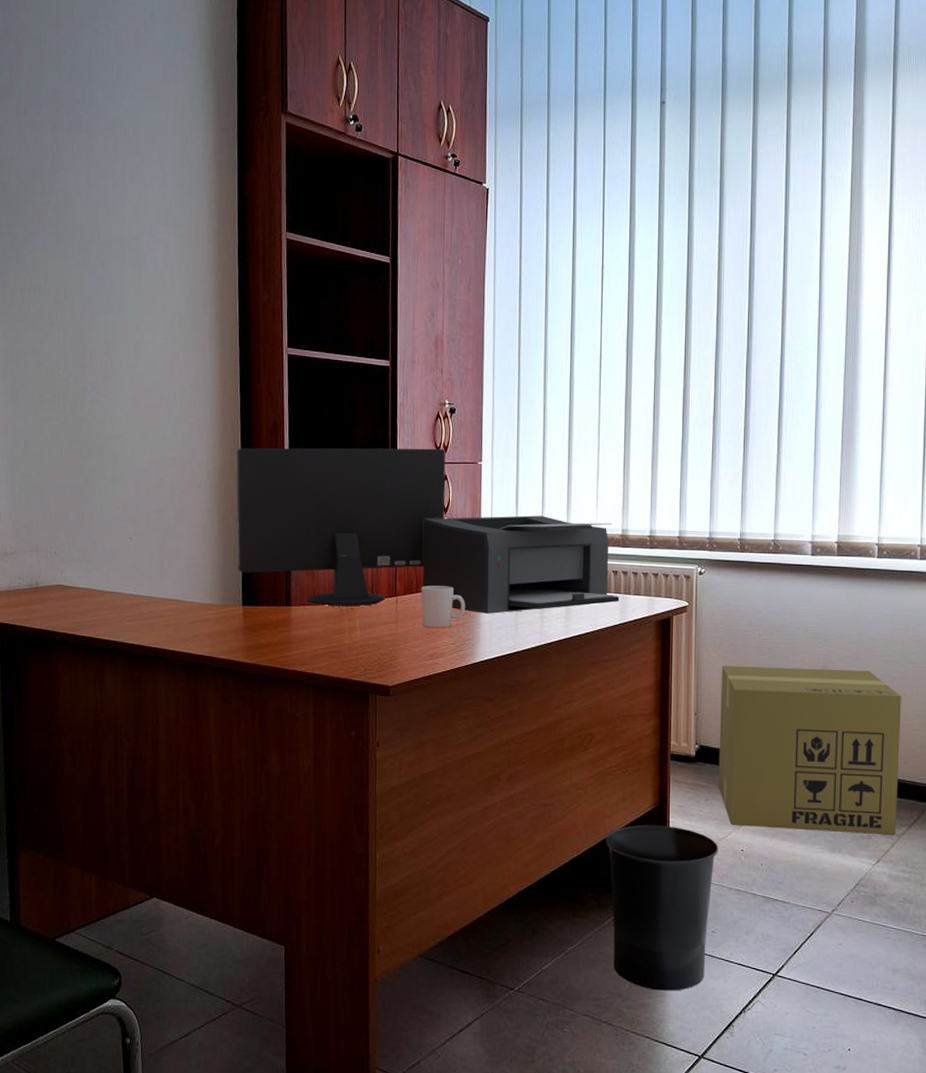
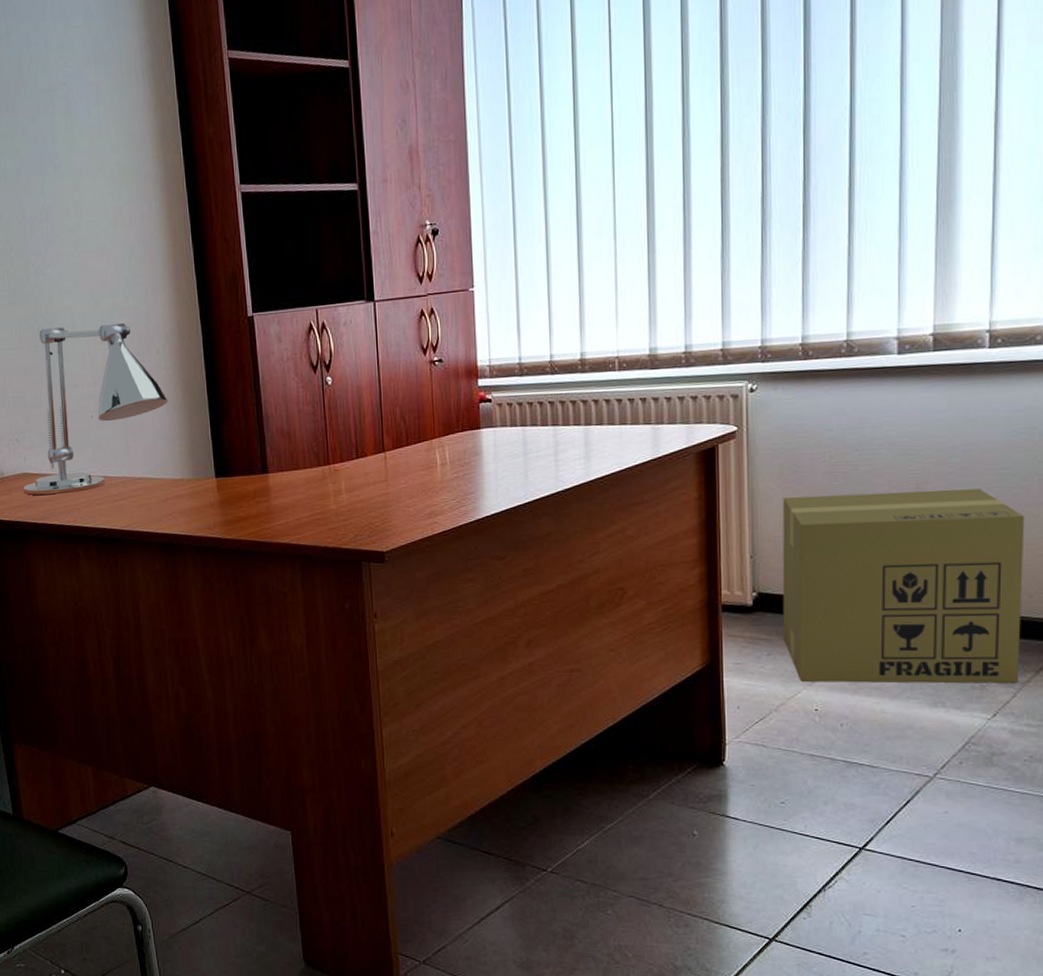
desk lamp: none [56,452,205,608] -> present [23,322,168,496]
computer monitor: present [236,448,445,607] -> none [194,278,434,470]
mug: present [421,585,466,629] -> none [412,435,466,484]
printer: present [423,515,620,615] -> none [409,342,651,463]
waste bin: present [606,824,718,991] -> none [646,686,786,869]

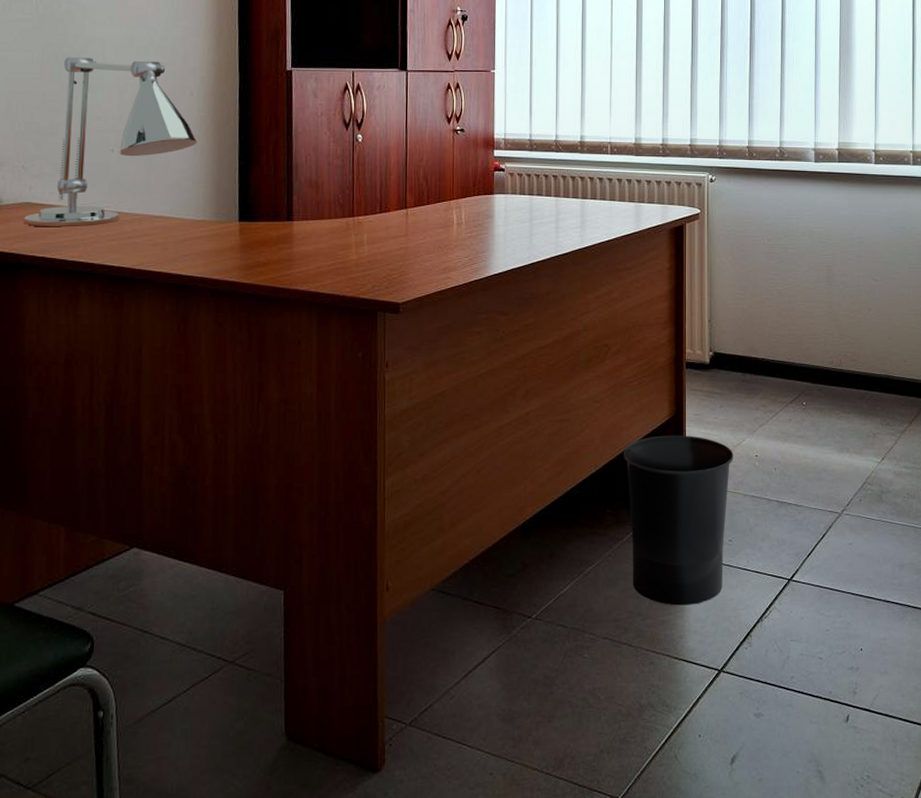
waste bin: none [646,686,786,869] -> present [624,435,733,606]
cardboard box: present [782,489,1025,683] -> none [732,272,900,432]

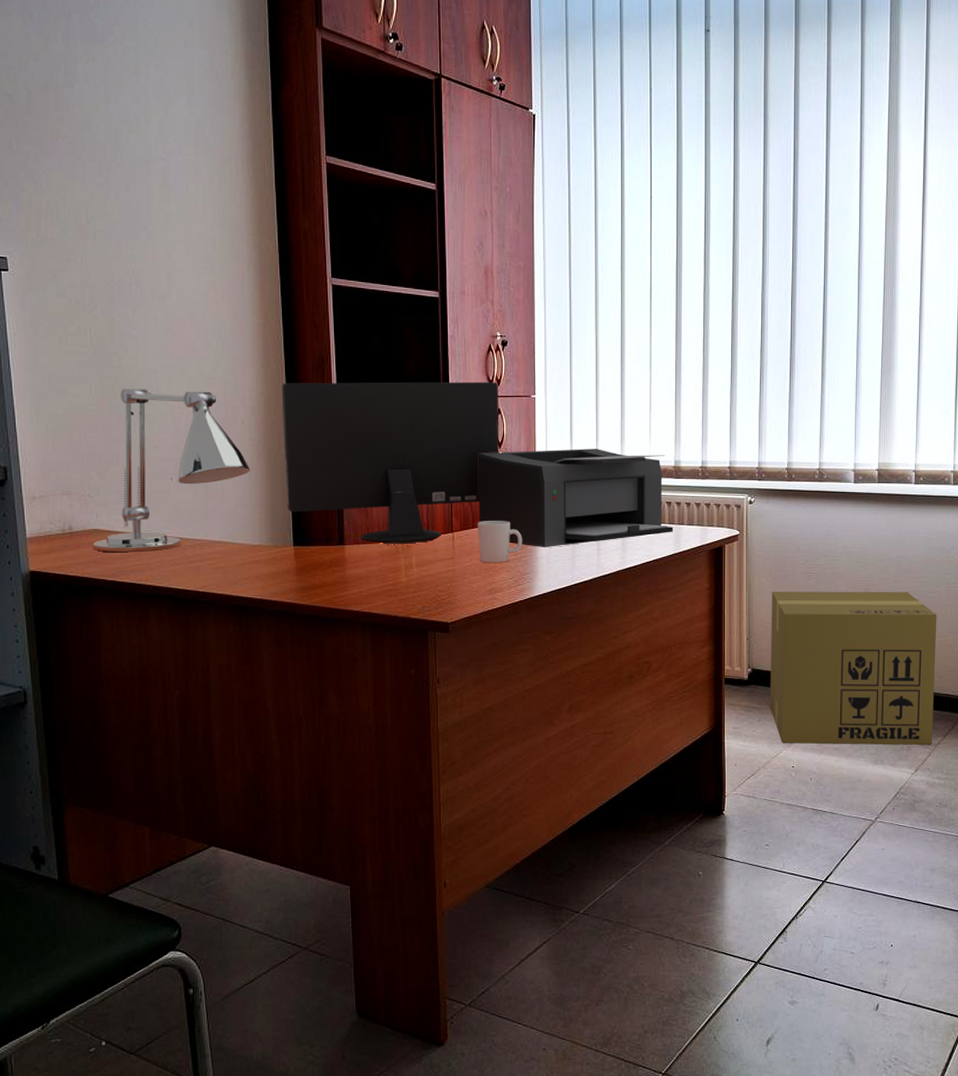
computer monitor: none [233,53,458,220] -> present [281,381,500,544]
mug: none [432,197,479,241] -> present [478,521,523,563]
printer: none [434,124,634,226] -> present [478,449,674,548]
waste bin: present [624,435,733,606] -> none [665,747,771,904]
cardboard box: none [732,272,900,432] -> present [770,591,937,745]

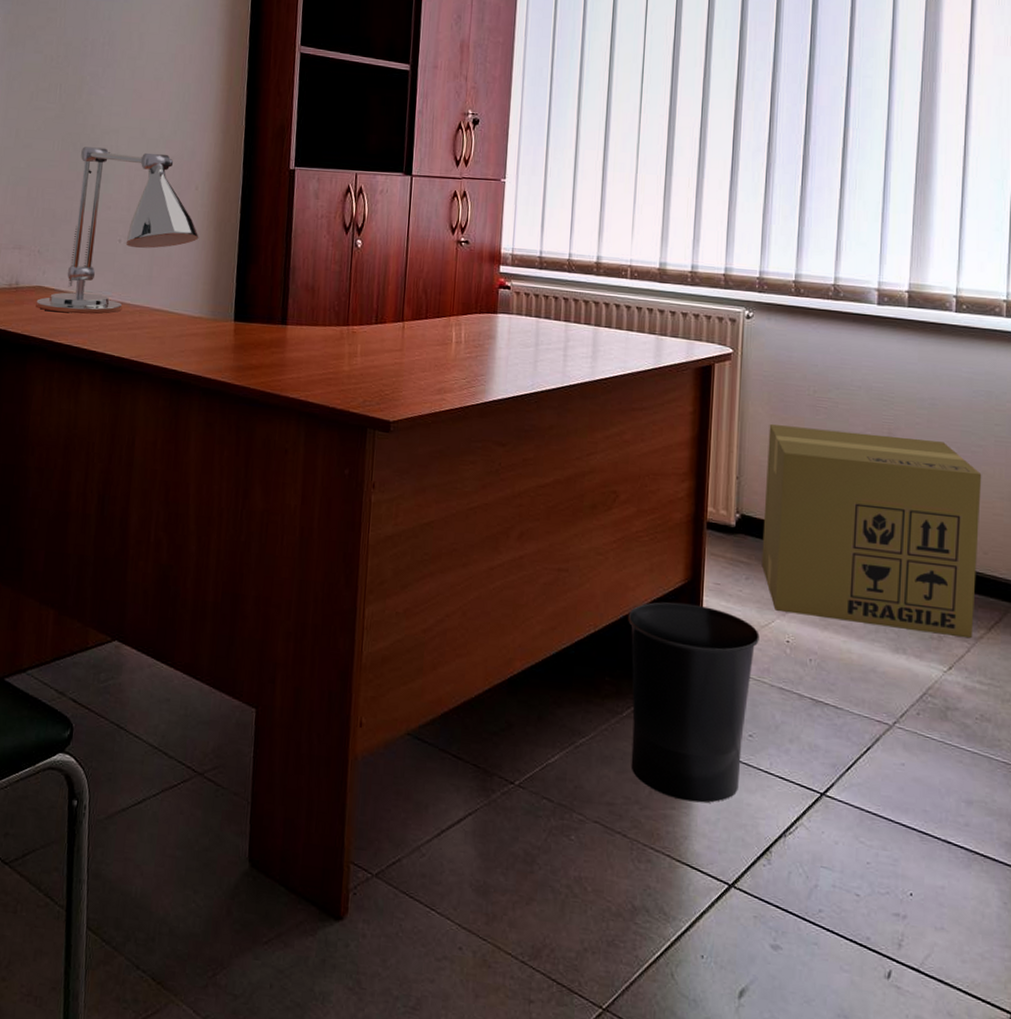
computer monitor: present [281,381,500,544] -> none [232,150,466,330]
printer: present [478,449,674,548] -> none [433,237,655,349]
mug: present [478,521,523,563] -> none [430,311,480,361]
waste bin: none [665,747,771,904] -> present [628,602,760,803]

